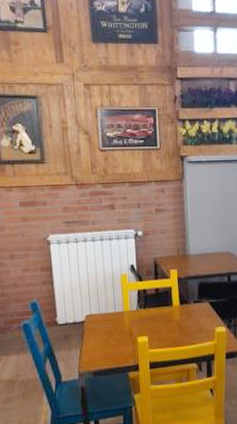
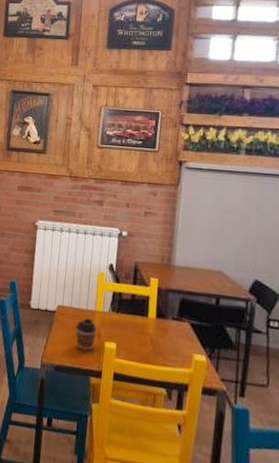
coffee cup: none [107,320,128,351] -> present [75,318,97,351]

